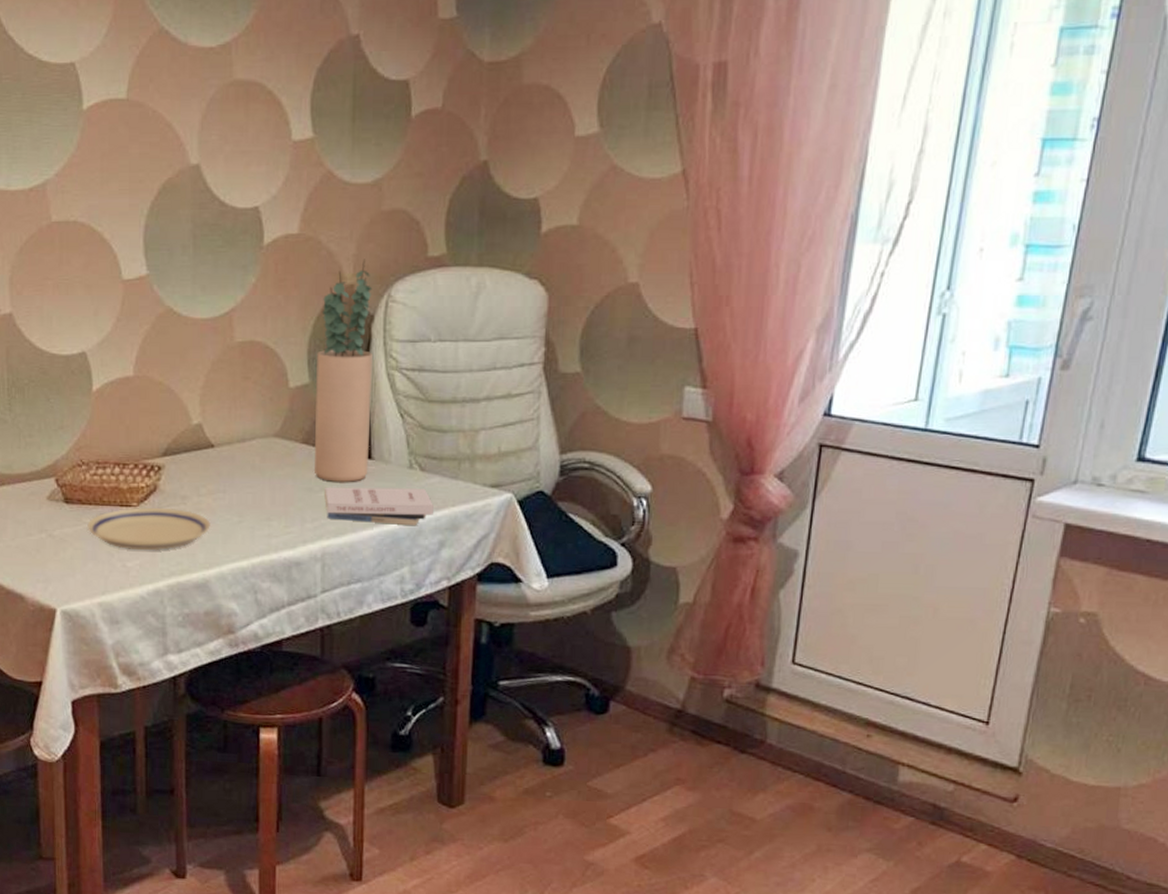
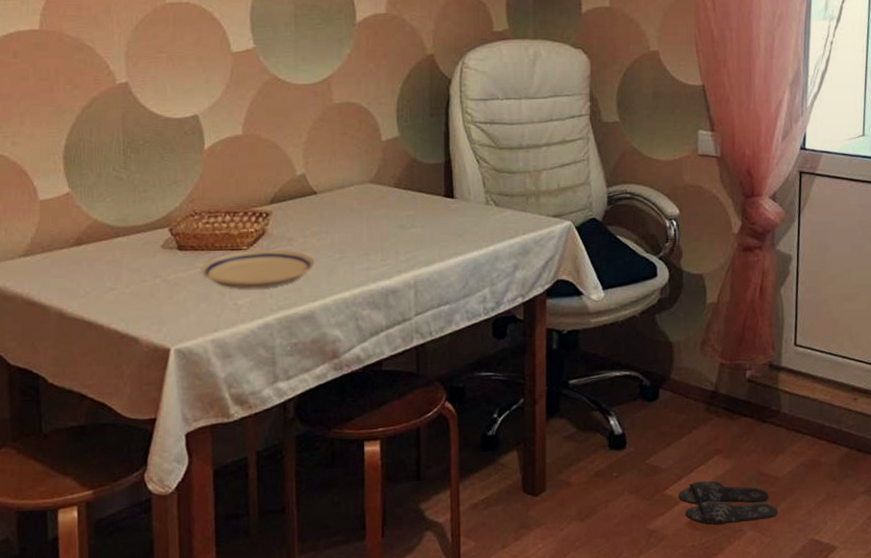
vase: present [315,259,374,482] -> none [404,33,453,219]
books: present [325,487,434,526] -> none [415,221,508,253]
slippers: none [625,812,751,866] -> present [678,480,778,525]

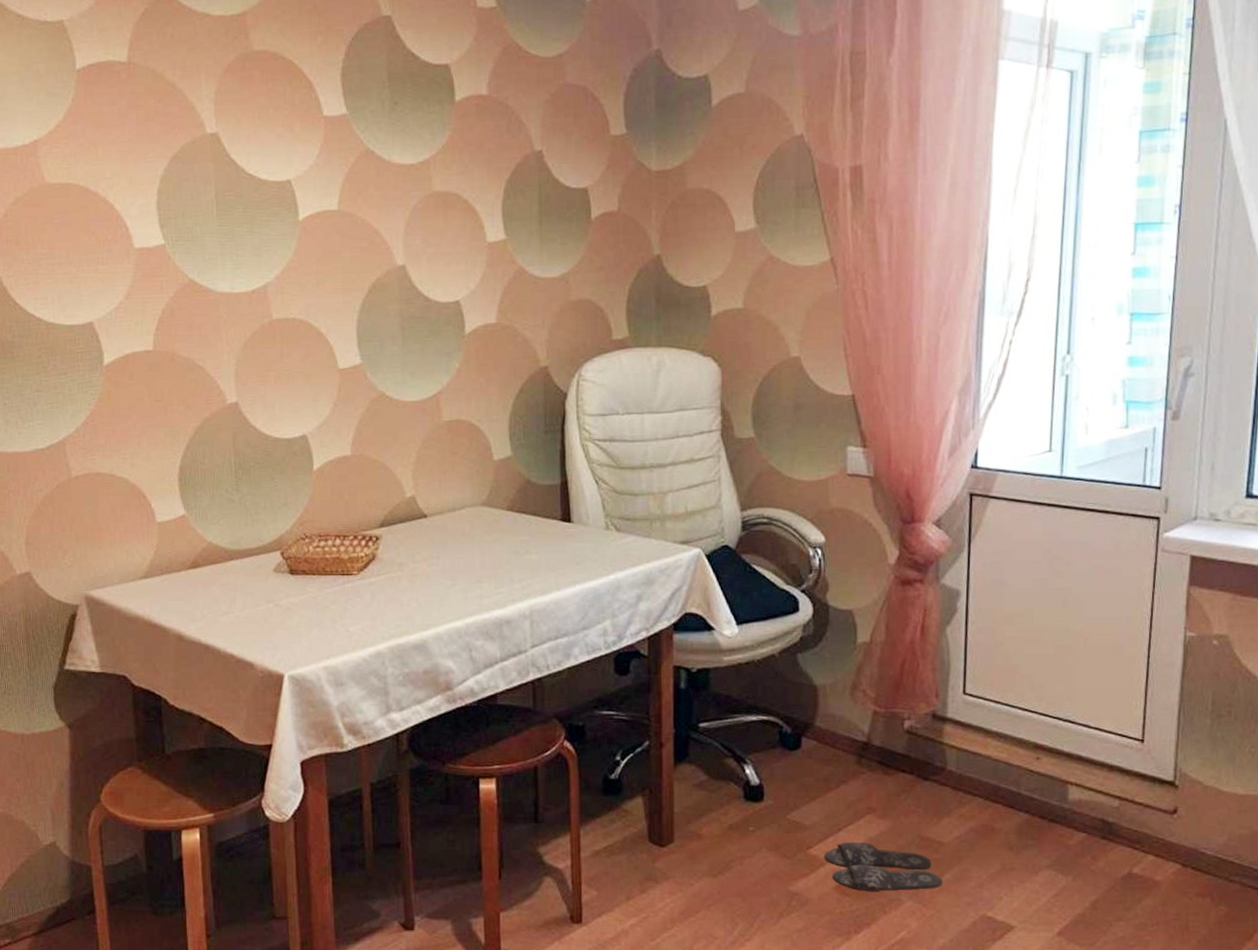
plate: present [200,249,315,289] -> none [312,574,426,616]

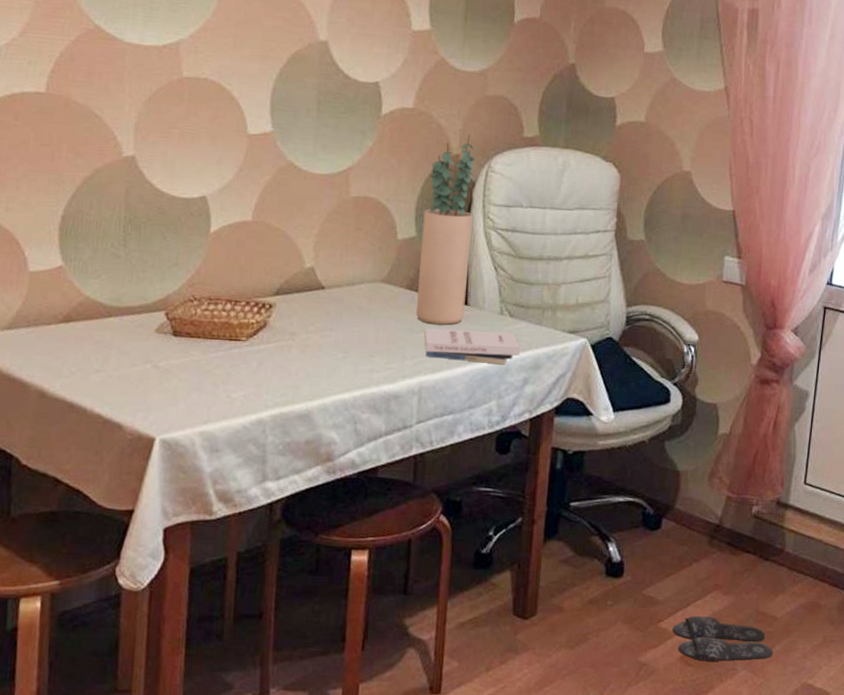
vase: none [517,343,569,545] -> present [416,134,475,325]
books: none [530,548,630,583] -> present [424,328,520,365]

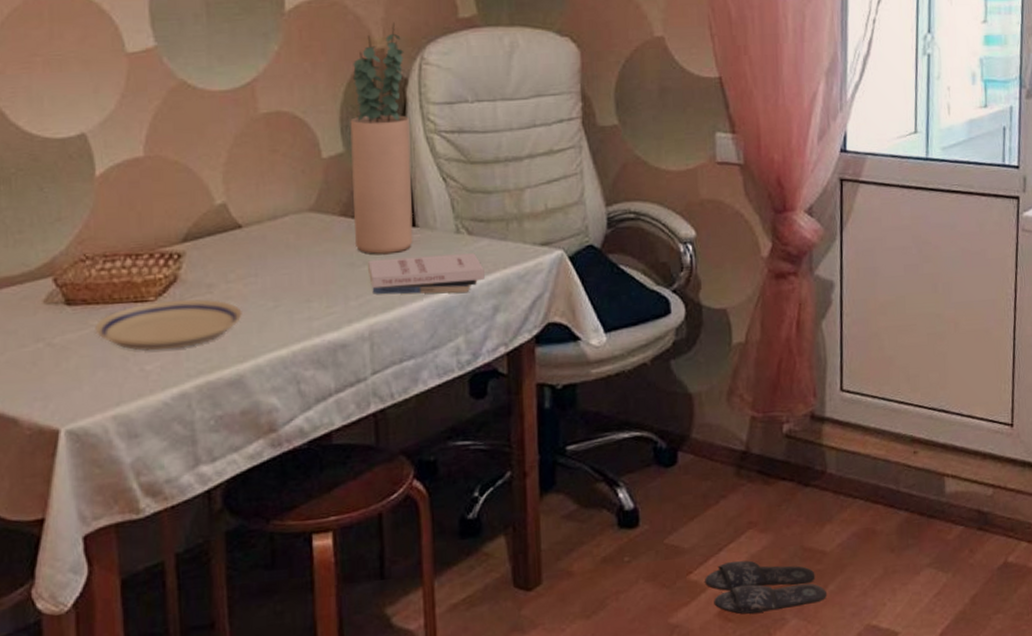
plate: none [194,341,316,383] -> present [95,298,242,351]

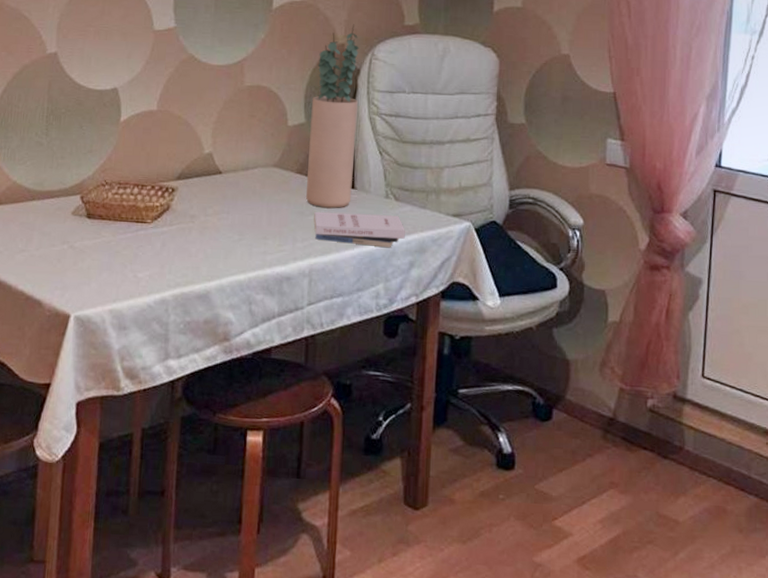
plate: present [95,298,242,351] -> none [105,223,214,264]
slippers: present [705,560,827,614] -> none [568,515,677,567]

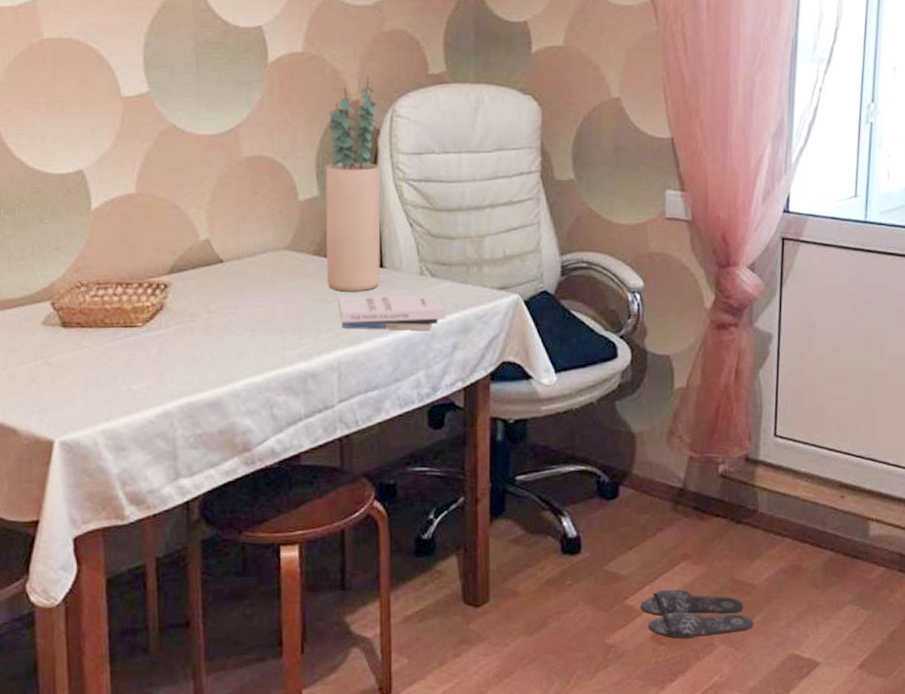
slippers: none [568,515,677,567] -> present [640,589,753,639]

